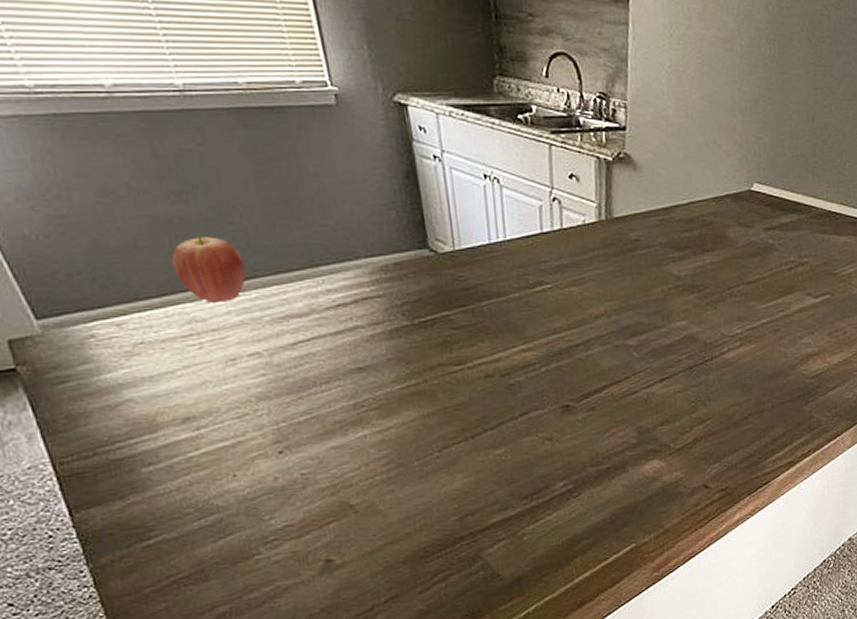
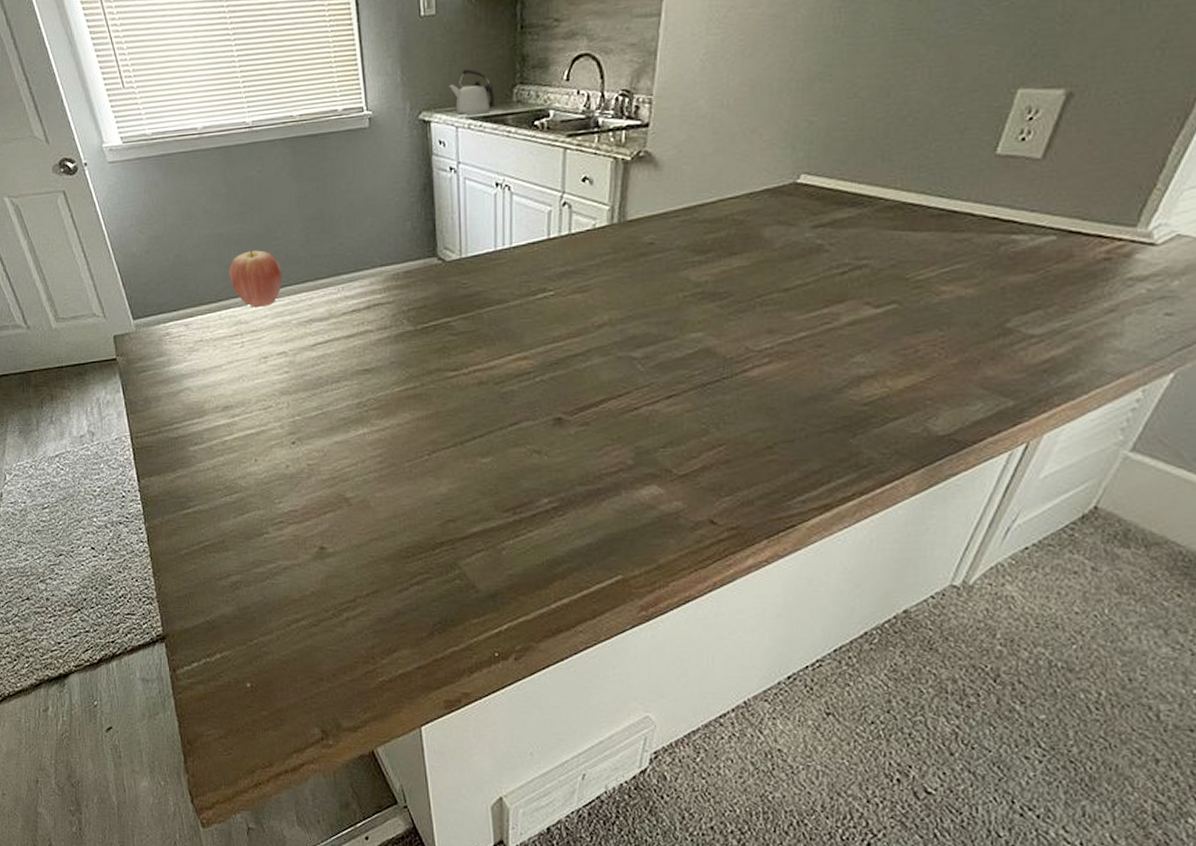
kettle: none [424,52,477,104] -> present [449,68,496,117]

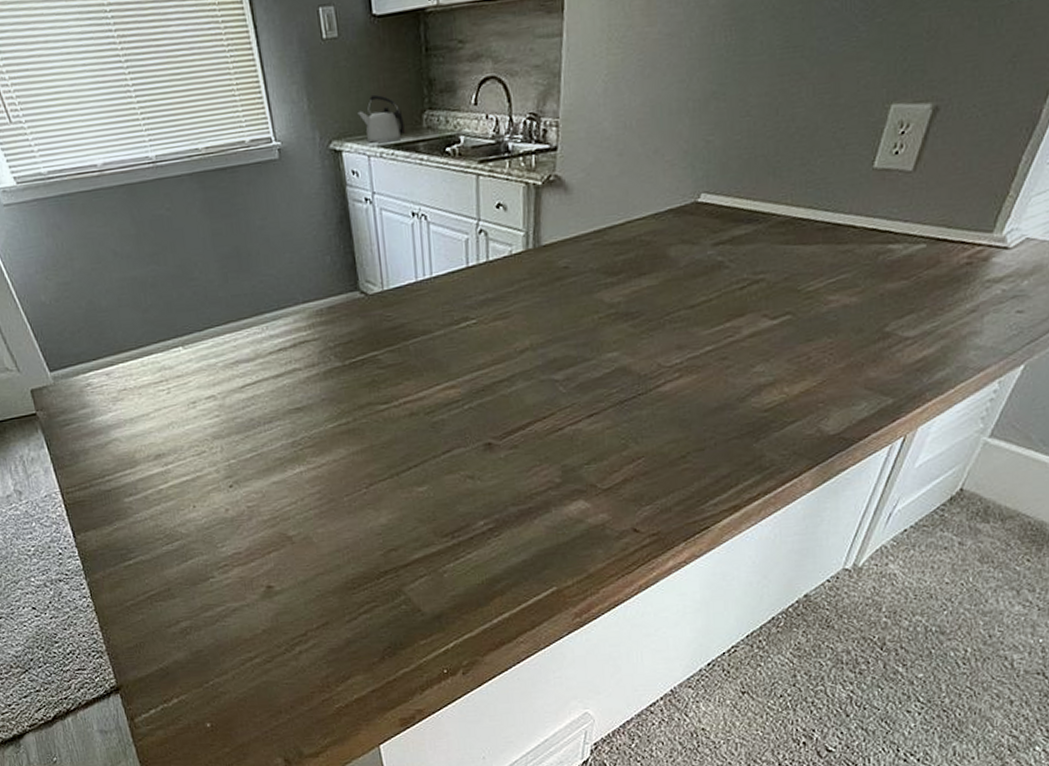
fruit: present [228,248,282,307] -> none [146,290,204,352]

